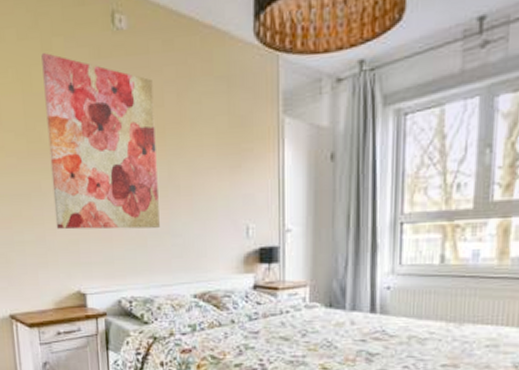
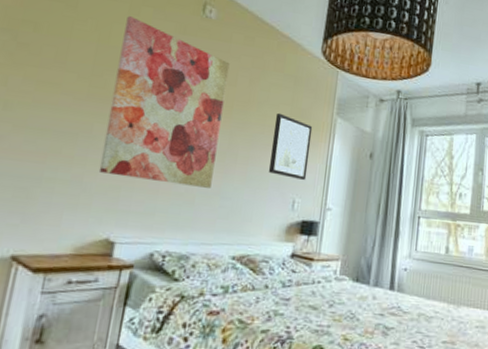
wall art: none [212,126,258,202] -> present [268,112,313,180]

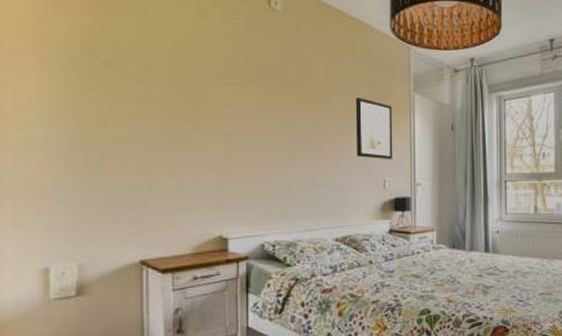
wall art: present [98,16,230,188] -> none [197,20,305,179]

